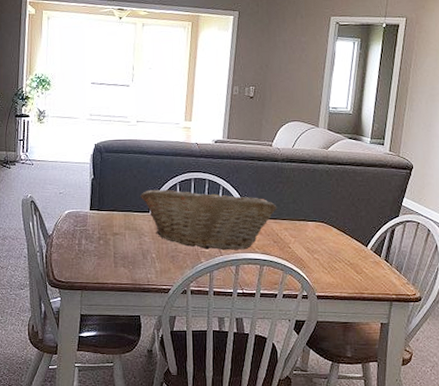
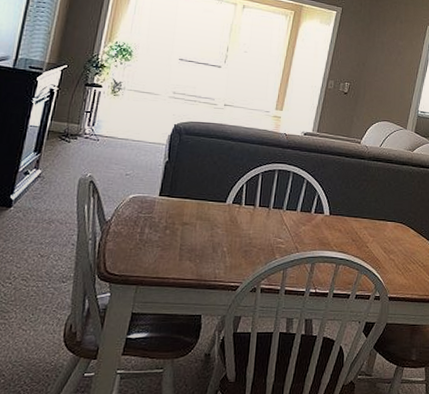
fruit basket: present [140,188,277,250] -> none [218,178,359,247]

